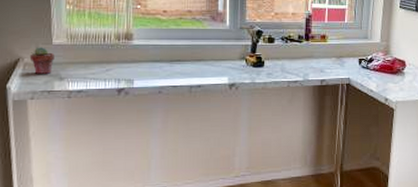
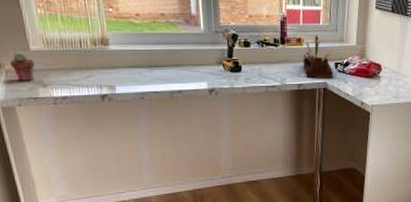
desk organizer: none [327,32,358,75] -> present [303,35,334,80]

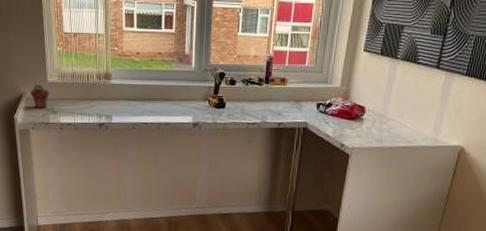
desk organizer: present [303,35,334,80] -> none [285,75,315,120]

